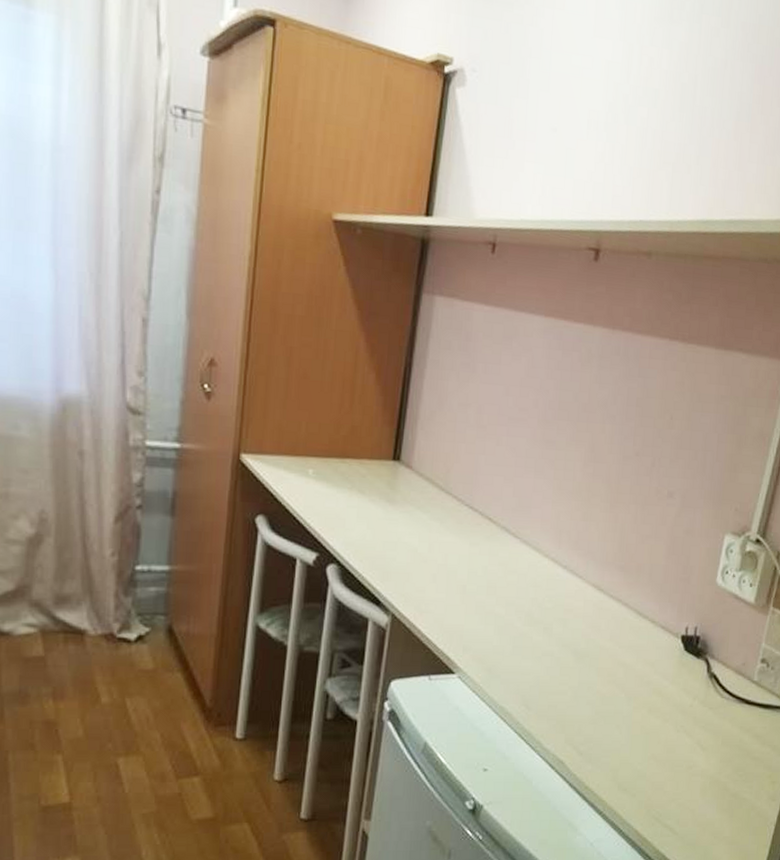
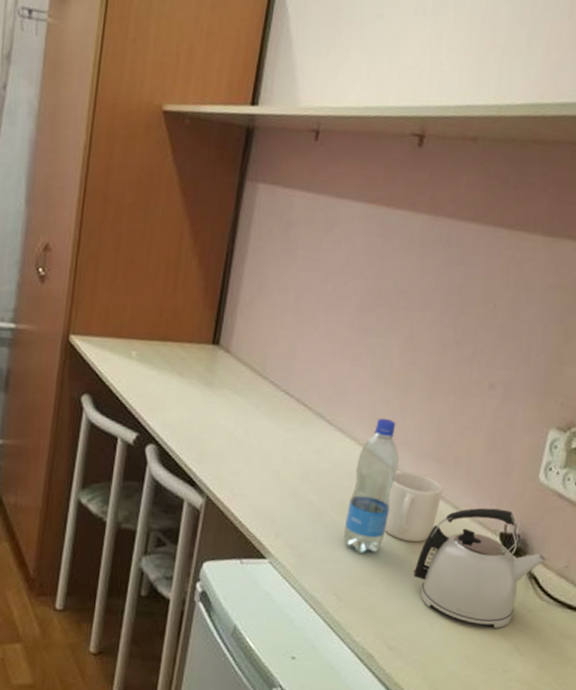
bottle: none [531,529,584,663] -> present [343,418,399,553]
mug: none [571,580,627,648] -> present [384,471,443,542]
kettle: none [600,612,726,727] -> present [413,507,547,628]

